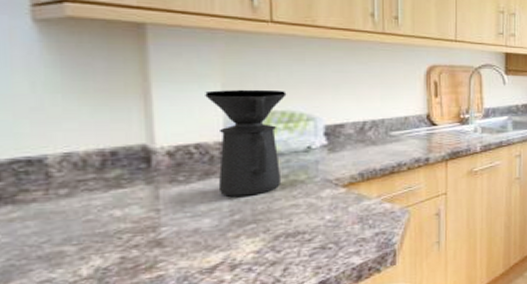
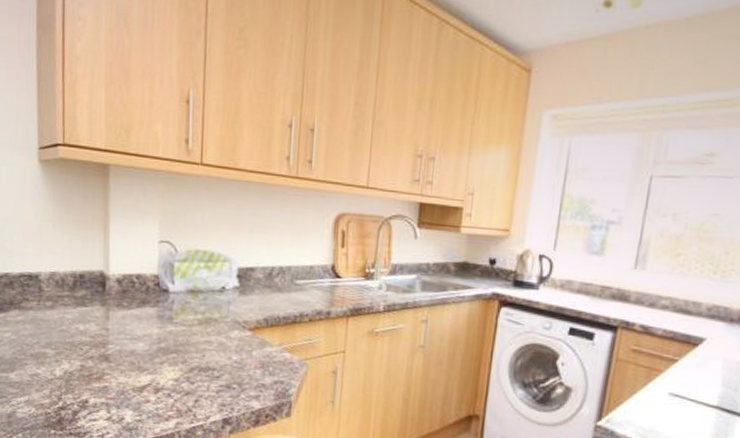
coffee maker: present [205,89,287,197] -> none [147,227,209,327]

